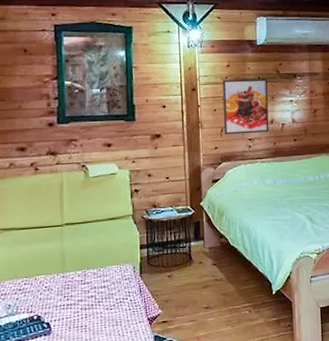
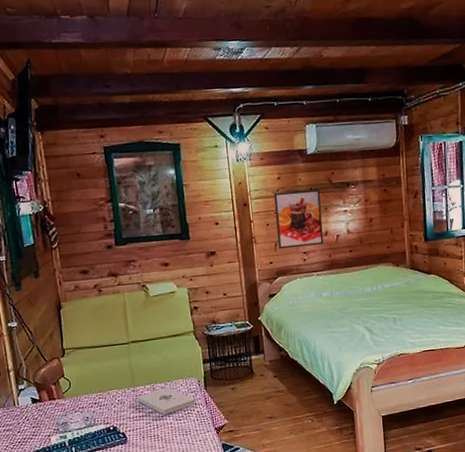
notepad: none [66,273,128,304] -> present [137,387,195,416]

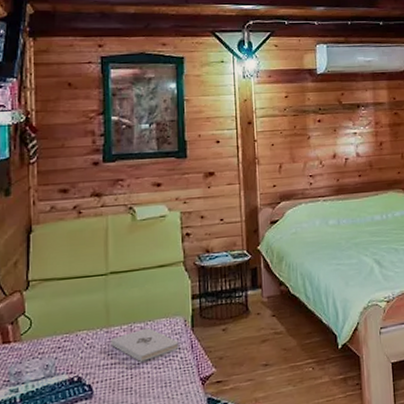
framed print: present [274,189,324,249] -> none [281,109,332,172]

